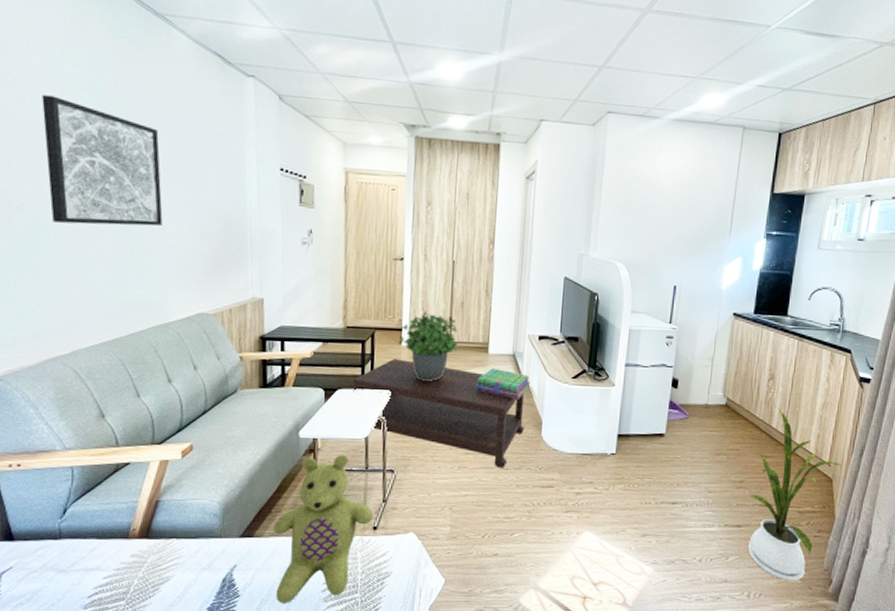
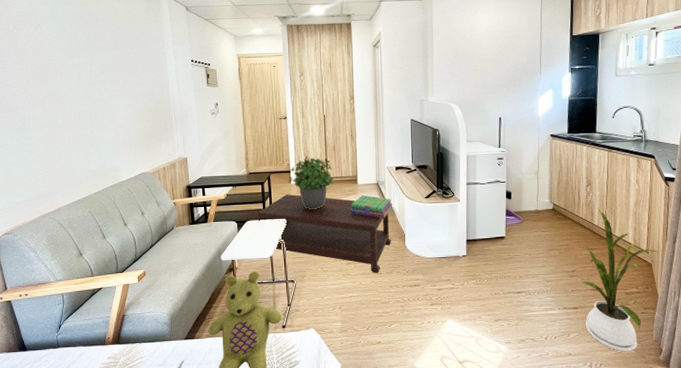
wall art: present [42,95,163,226] -> none [25,27,112,117]

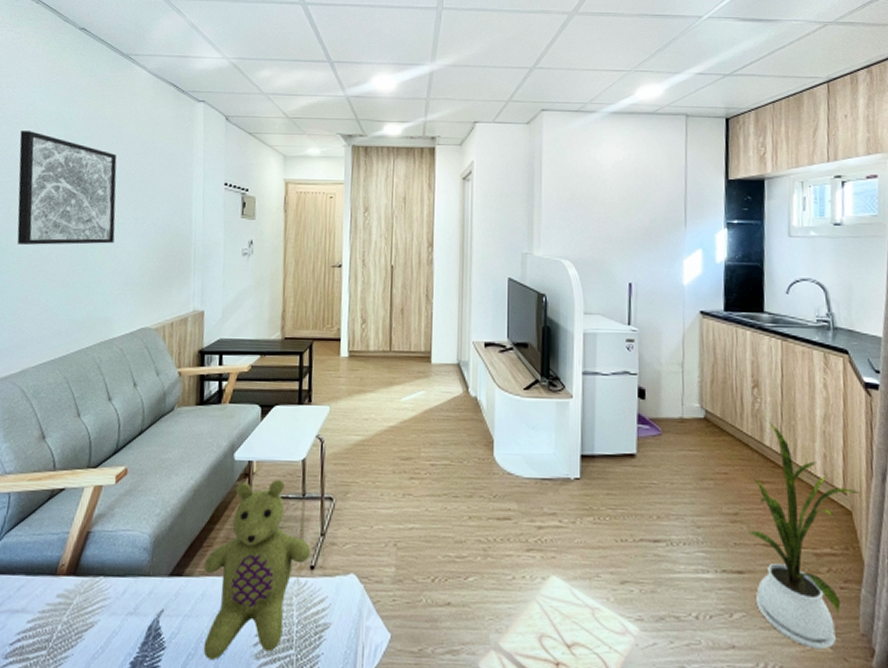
wall art: none [25,27,112,117] -> present [17,131,117,245]
coffee table: present [258,194,391,273] -> none [290,371,474,496]
potted plant: present [288,157,334,209] -> none [337,320,398,395]
stack of books: present [351,195,392,218] -> none [419,379,478,415]

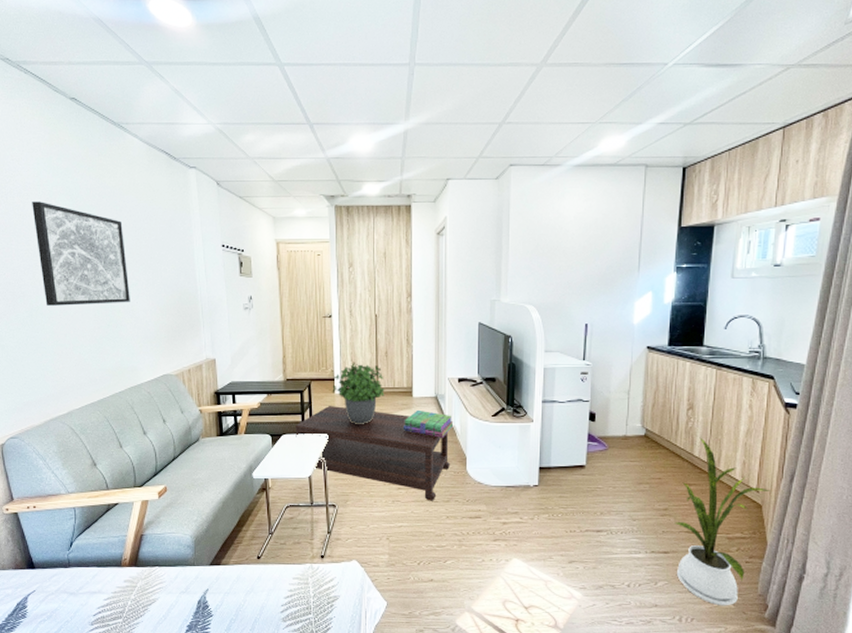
stuffed bear: present [203,480,310,660] -> none [236,492,320,623]
coffee table: none [290,371,474,496] -> present [295,406,450,501]
potted plant: none [337,320,398,395] -> present [332,363,385,424]
stack of books: none [419,379,478,415] -> present [404,409,453,438]

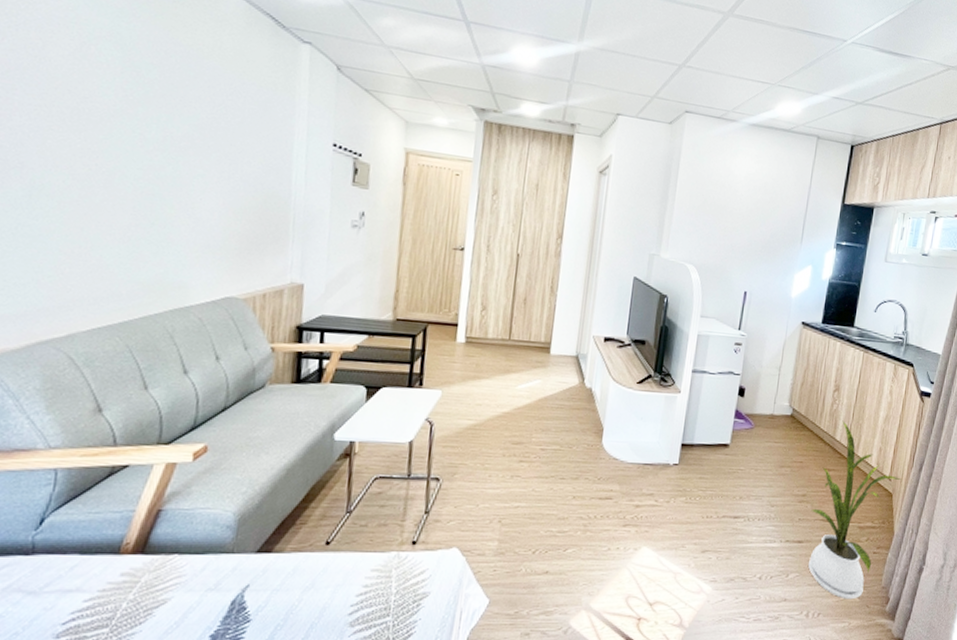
wall art: present [32,201,130,306] -> none [56,42,195,198]
coffee table: present [295,406,450,501] -> none [399,356,587,478]
potted plant: present [332,363,385,424] -> none [453,307,518,382]
stack of books: present [404,409,453,438] -> none [535,369,593,404]

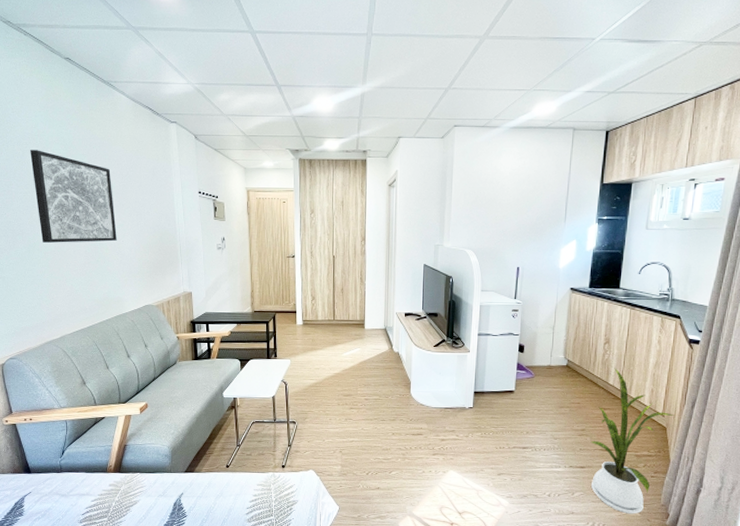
wall art: none [56,42,195,198] -> present [30,150,117,243]

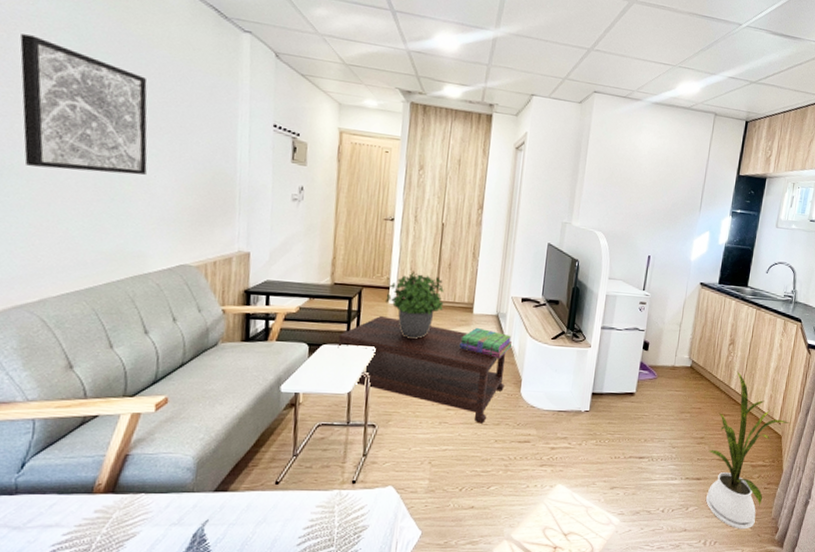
coffee table: none [261,335,396,420] -> present [337,316,506,424]
potted plant: none [294,298,340,352] -> present [385,272,444,339]
stack of books: none [356,340,399,365] -> present [460,327,512,358]

